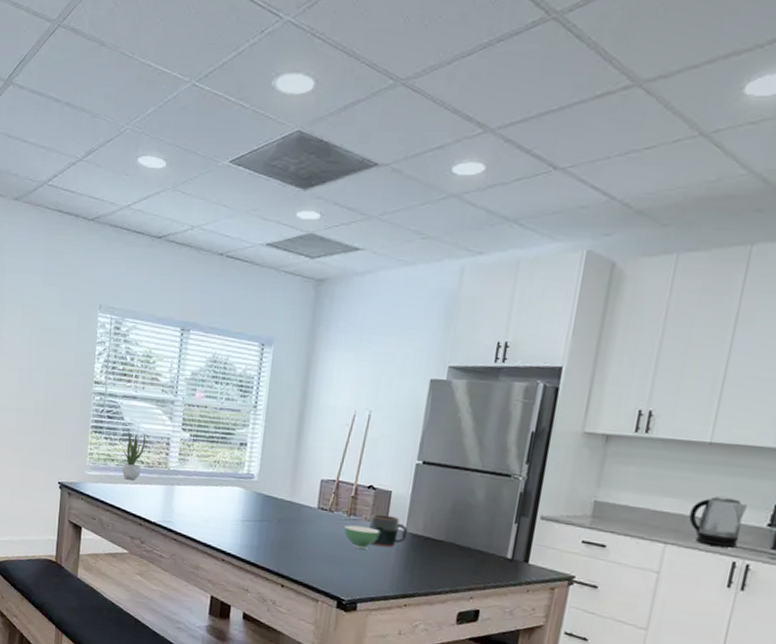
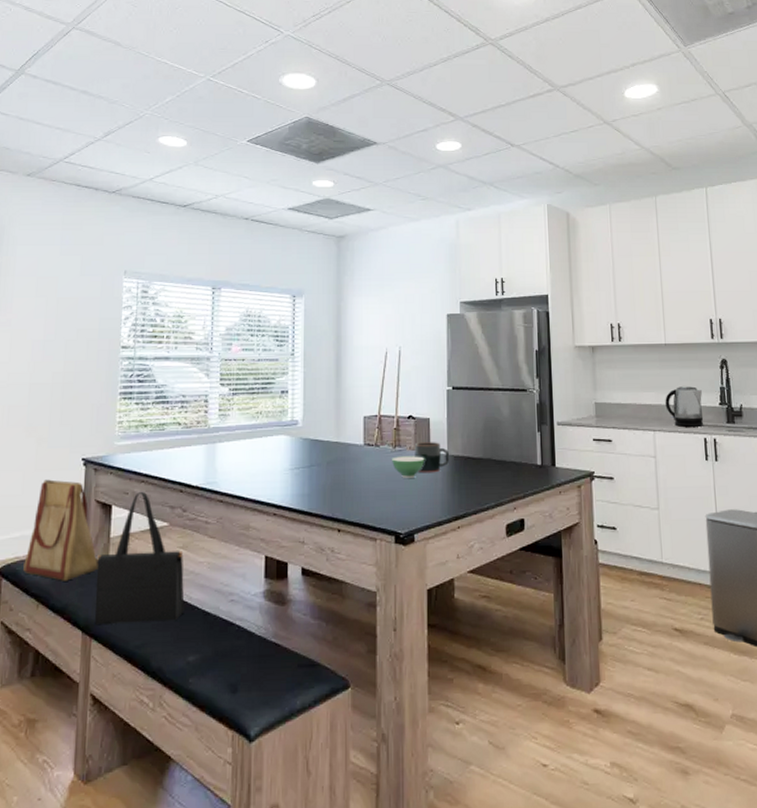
shopping bag: none [12,495,70,584] -> present [23,479,98,581]
tote bag: none [66,518,140,635] -> present [95,491,185,624]
potted plant: present [121,431,146,482] -> none [156,393,182,446]

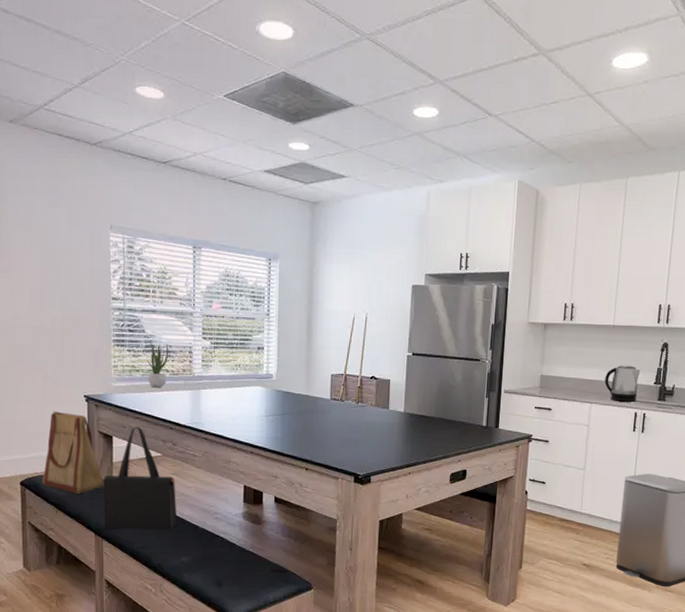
potted plant: none [156,393,182,446] -> present [146,342,169,389]
bowl: present [391,456,425,479] -> none [354,411,384,431]
mug: present [414,442,449,473] -> none [375,400,405,427]

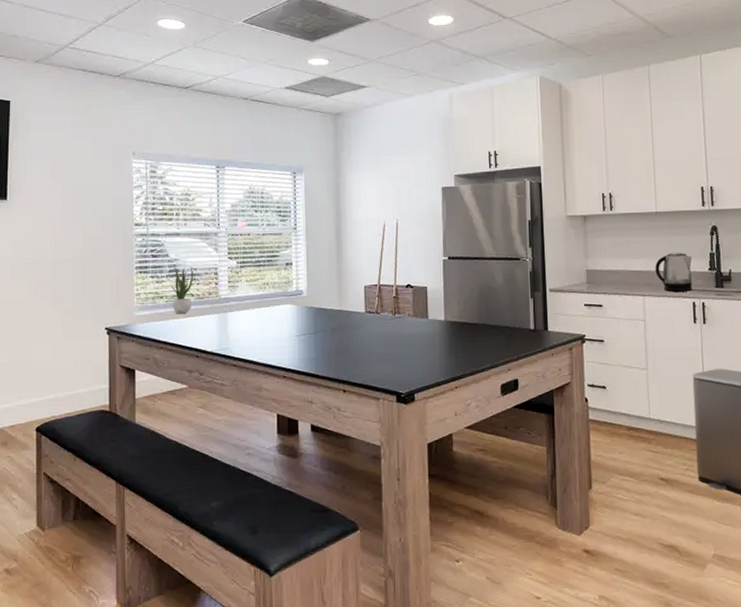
shopping bag: present [42,411,104,494] -> none [60,347,126,437]
tote bag: present [103,426,177,531] -> none [125,357,206,475]

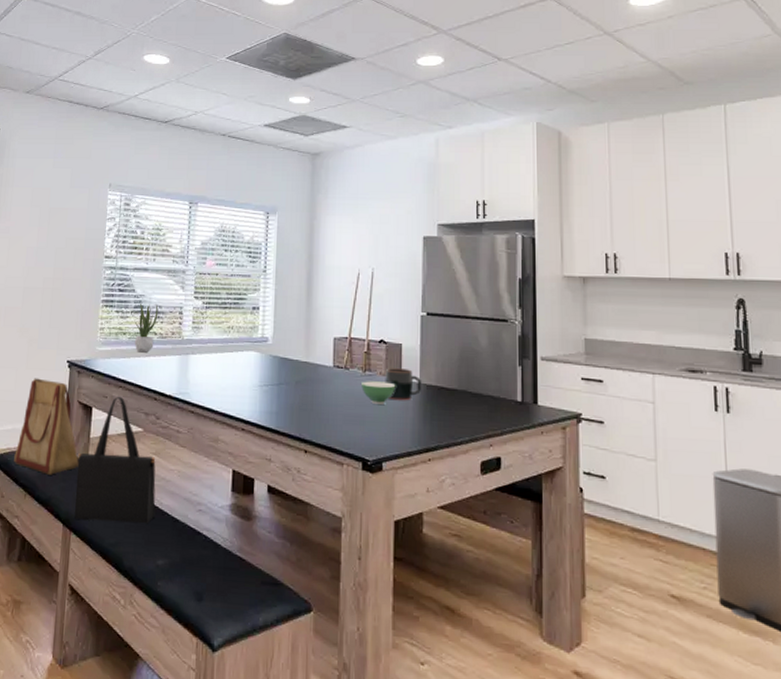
shopping bag: none [60,347,126,437] -> present [14,378,79,475]
tote bag: none [125,357,206,475] -> present [75,396,156,524]
bowl: none [391,322,423,344] -> present [360,381,396,406]
mug: none [413,309,446,338] -> present [385,368,421,401]
kettle: present [655,252,693,292] -> none [667,325,714,373]

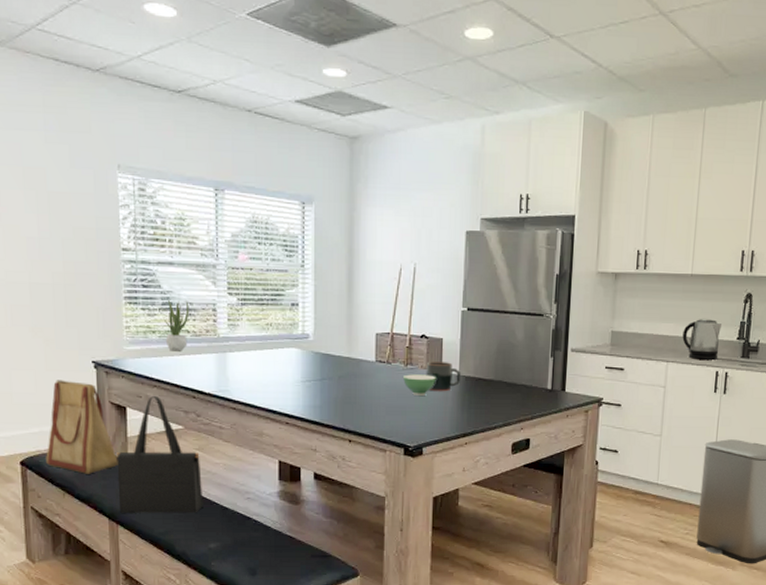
kettle: none [667,325,714,373] -> present [682,318,721,360]

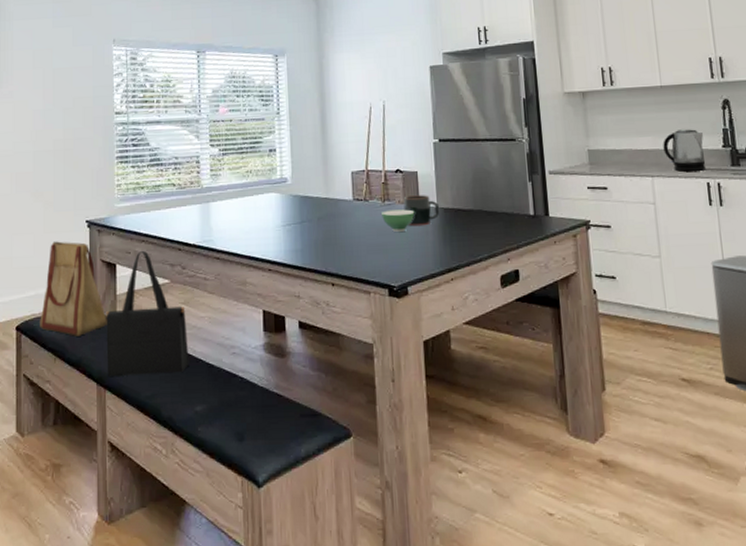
potted plant: present [163,299,190,353] -> none [151,155,175,206]

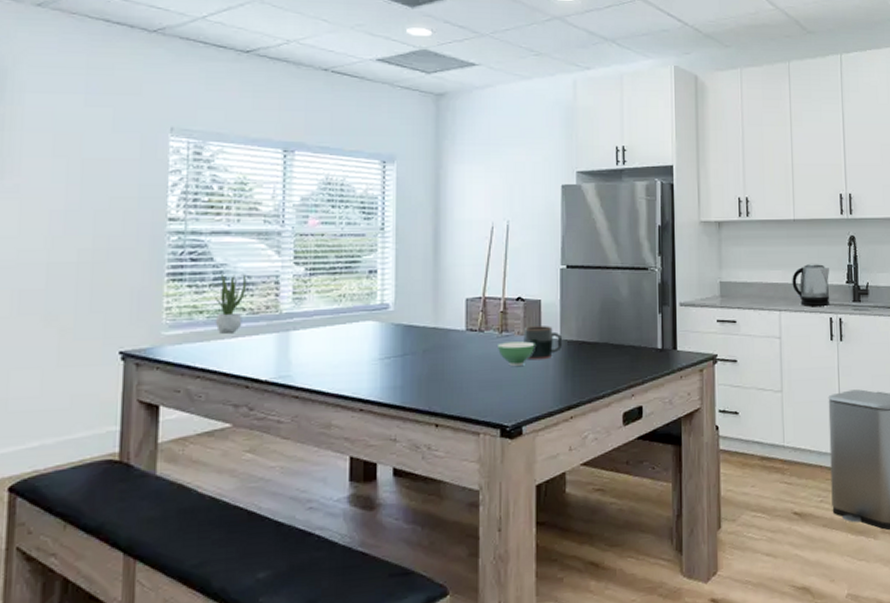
shopping bag: present [40,241,107,336] -> none [45,377,143,496]
tote bag: present [106,250,190,376] -> none [139,388,253,544]
potted plant: none [151,155,175,206] -> present [214,273,247,335]

